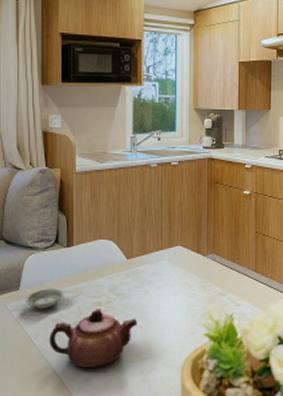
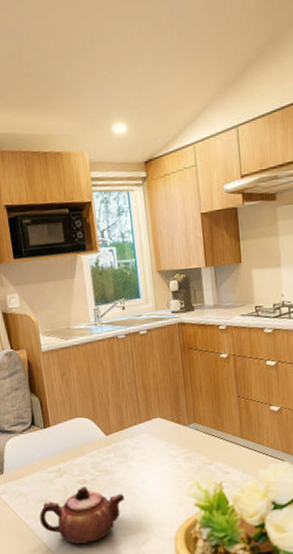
saucer: present [25,287,64,309] -> none [10,469,48,491]

